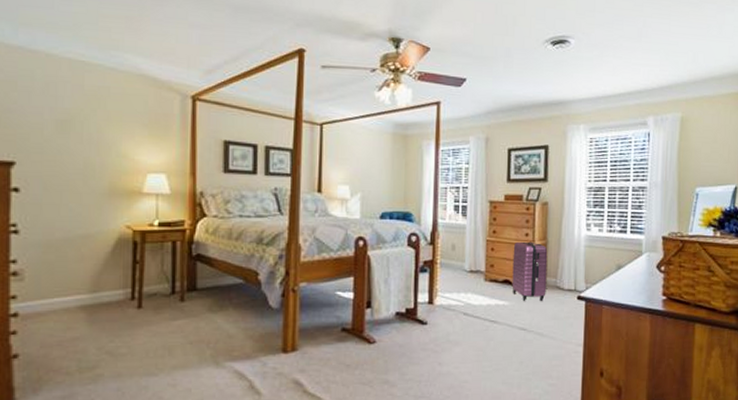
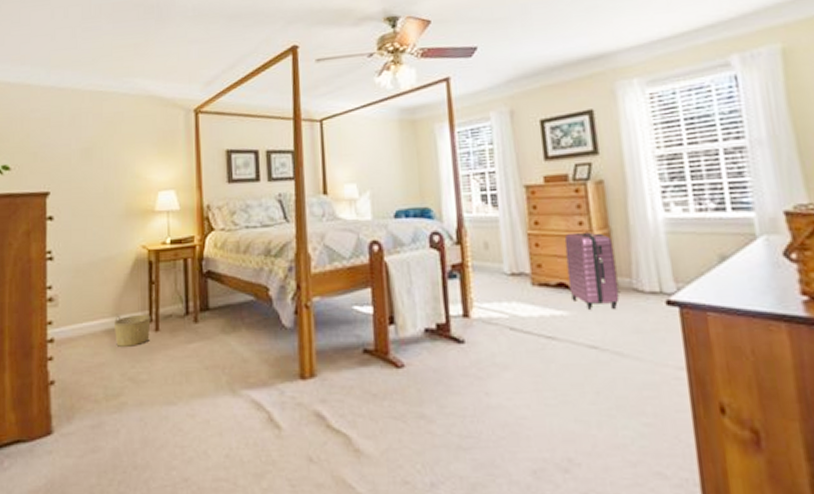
basket: none [90,292,133,324] -> present [113,314,151,348]

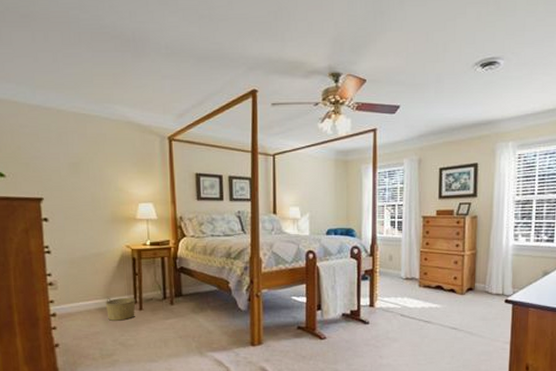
suitcase: present [564,232,620,311] -> none [443,252,477,305]

